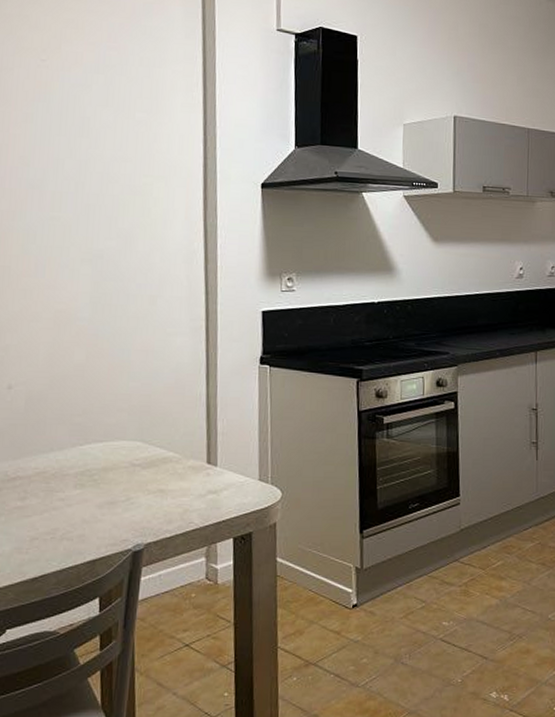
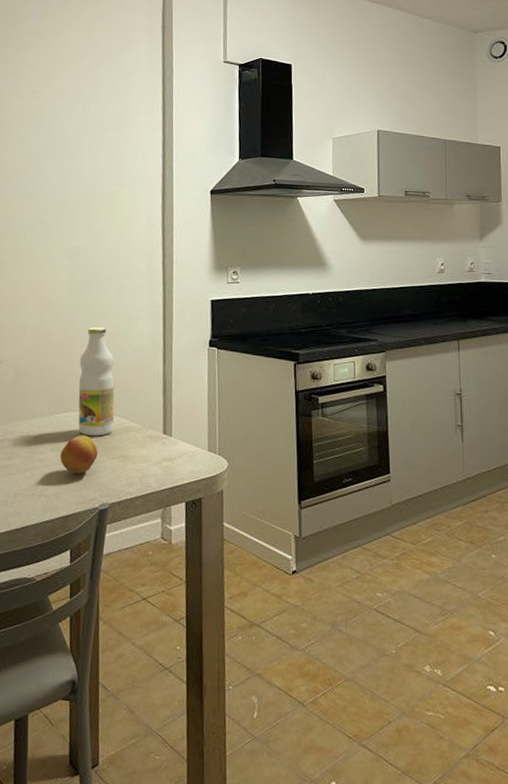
fruit: none [85,468,130,512] -> present [60,435,98,474]
bottle: none [105,344,150,469] -> present [78,327,115,436]

